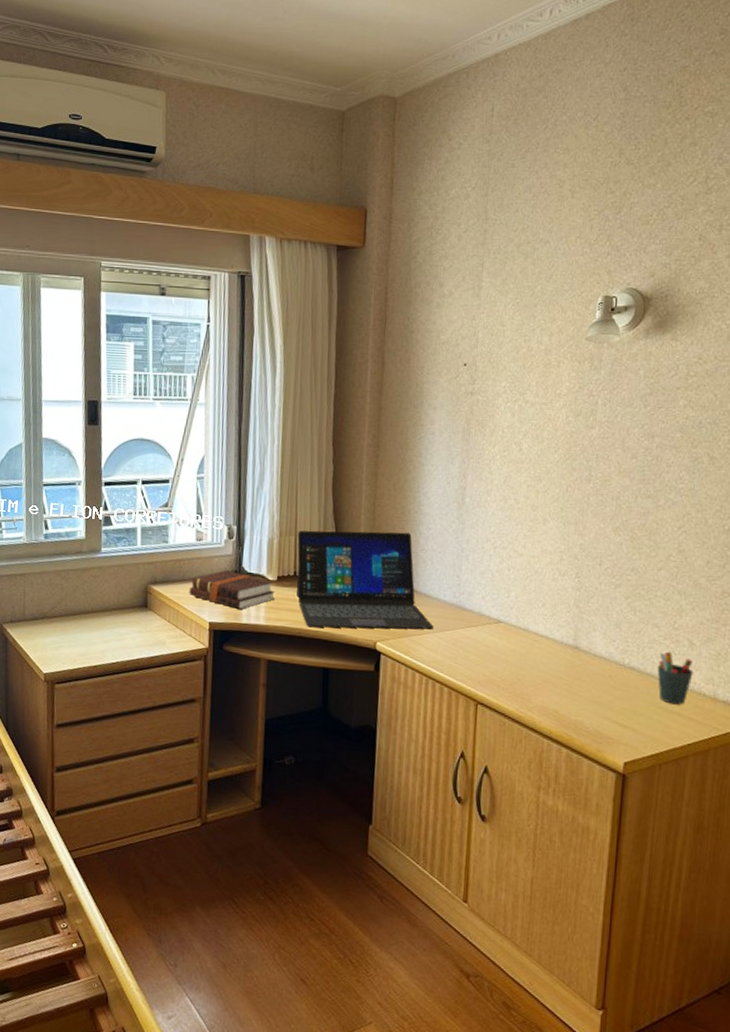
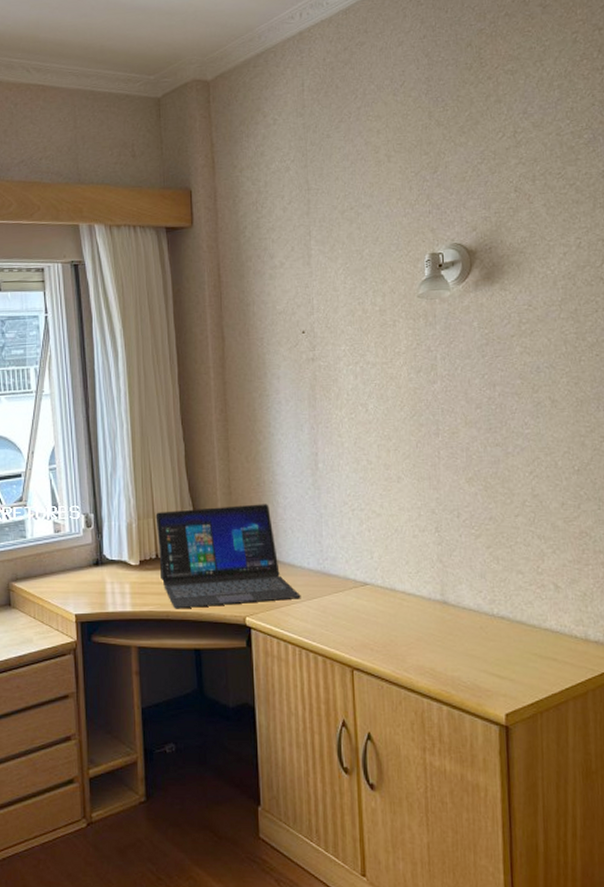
hardback book: present [189,570,275,609] -> none [52,560,139,598]
pen holder: present [657,651,694,705] -> none [526,597,563,650]

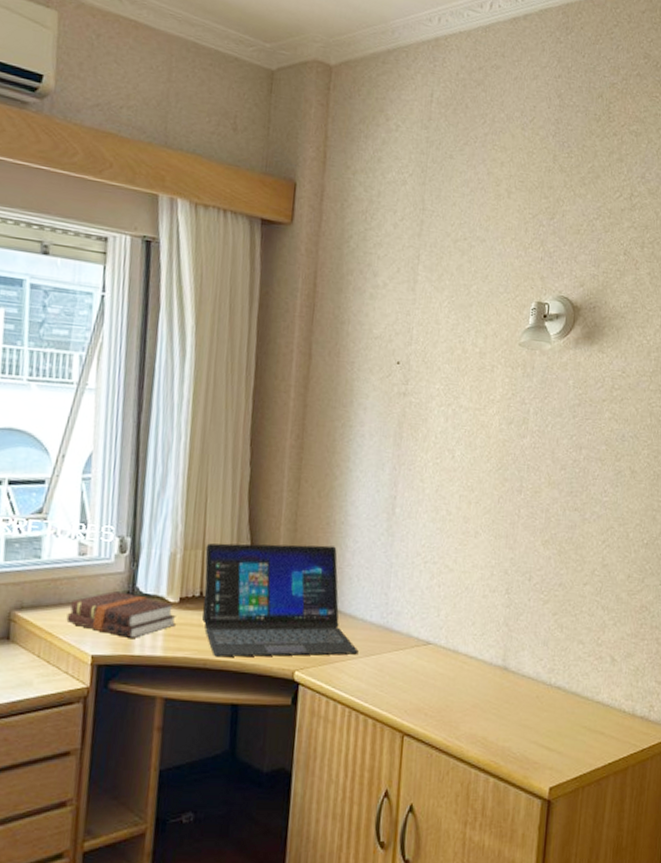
hardback book: none [52,560,139,598] -> present [66,591,176,638]

